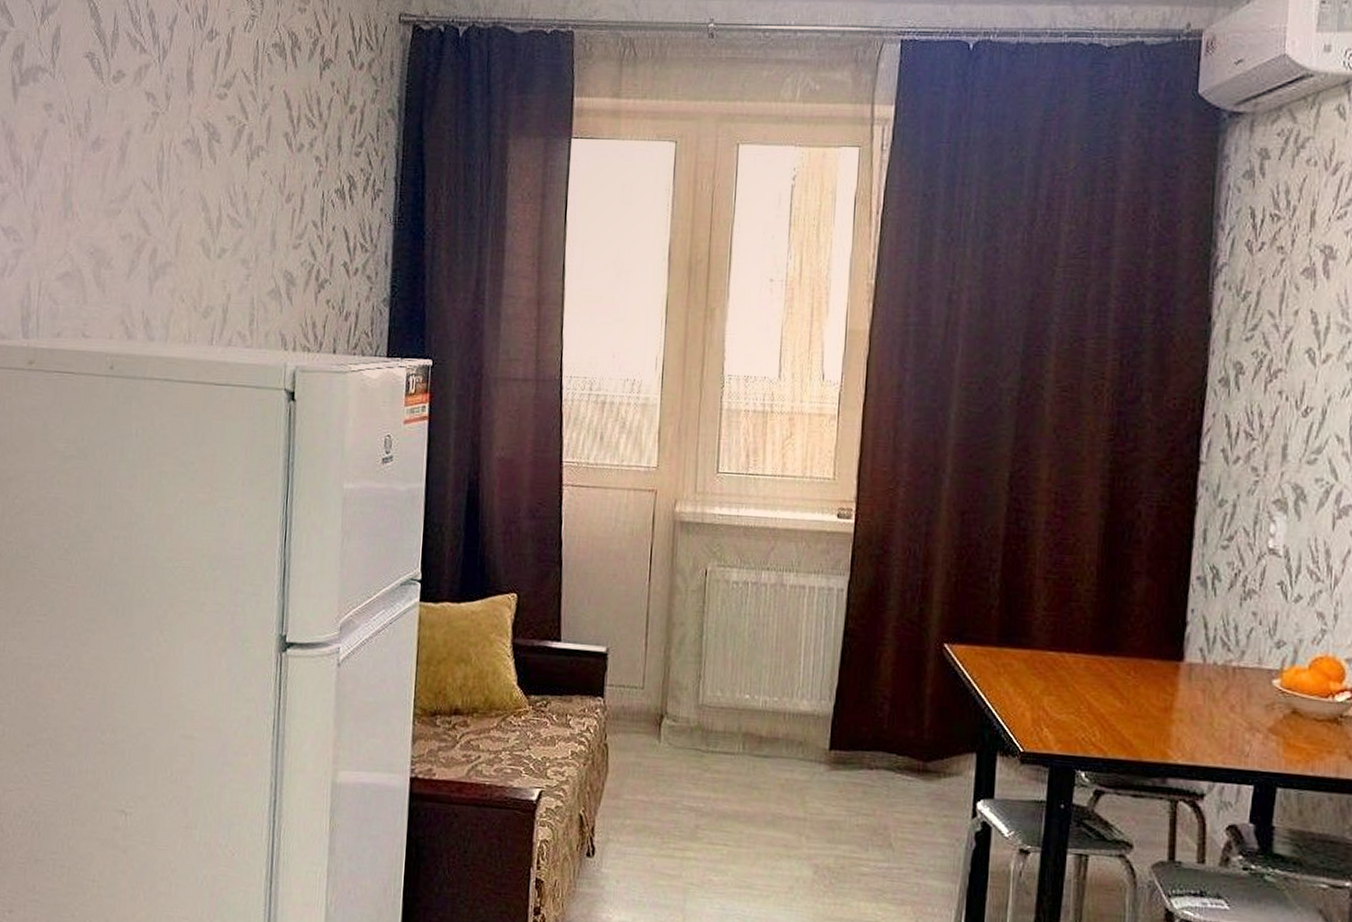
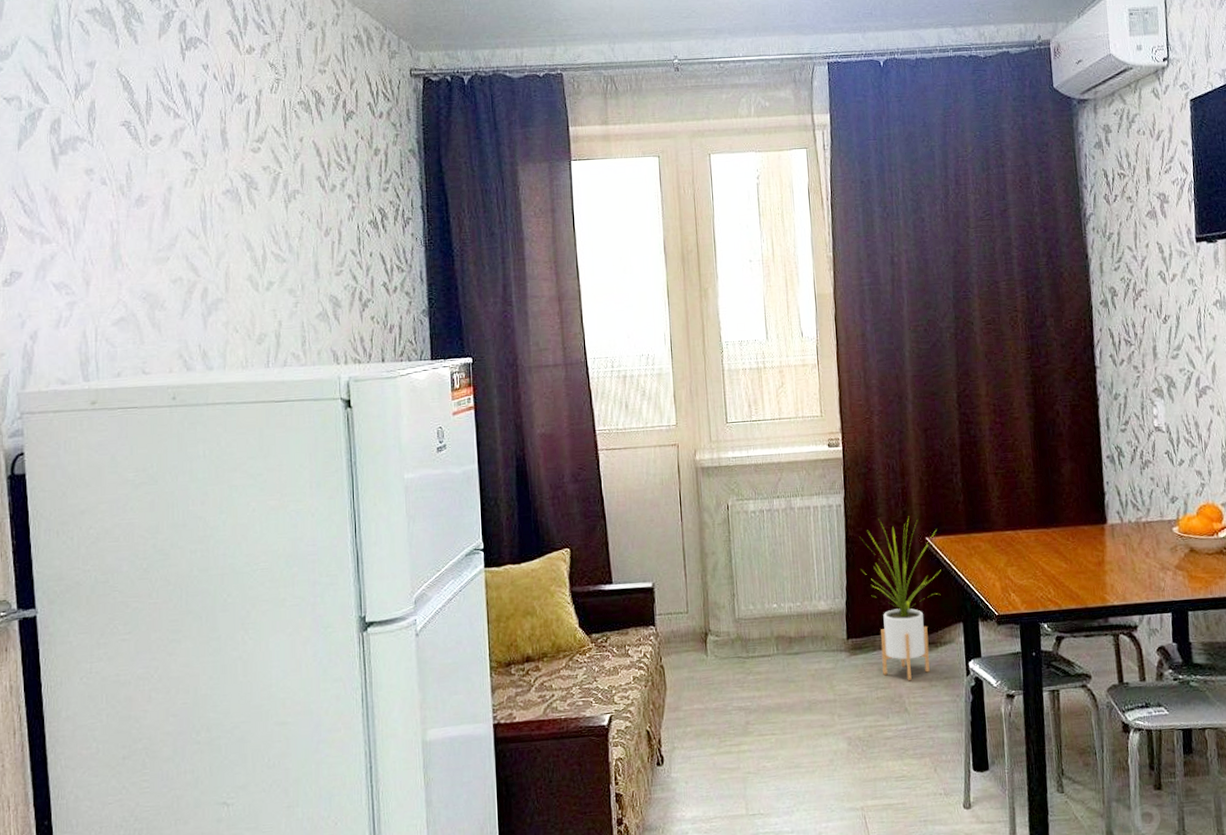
house plant: none [858,615,960,811] -> present [860,516,941,680]

